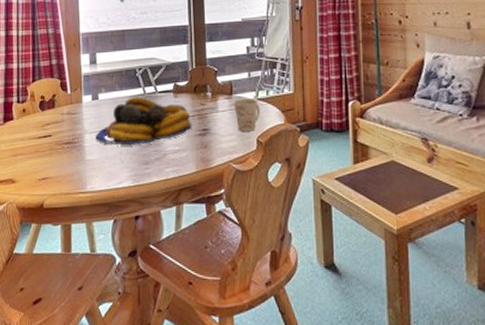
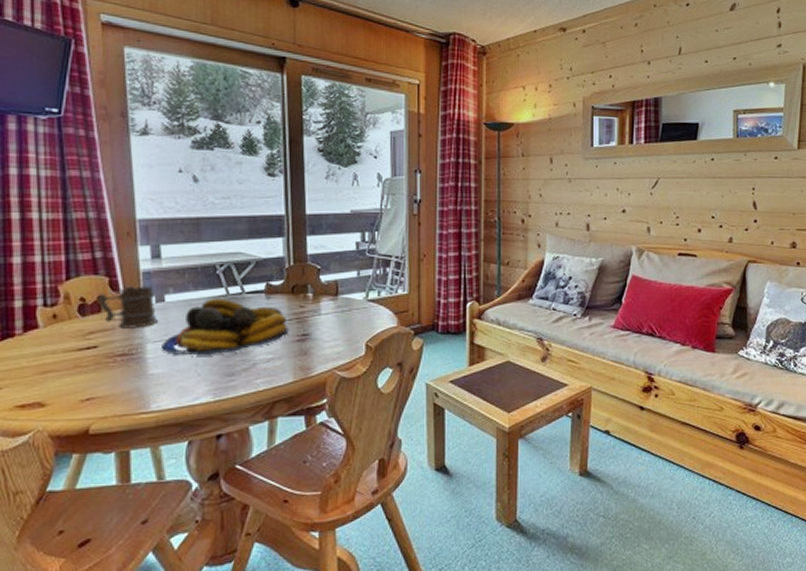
mug: none [52,87,94,121] -> present [97,286,159,329]
mug: present [234,98,260,131] -> none [339,300,370,336]

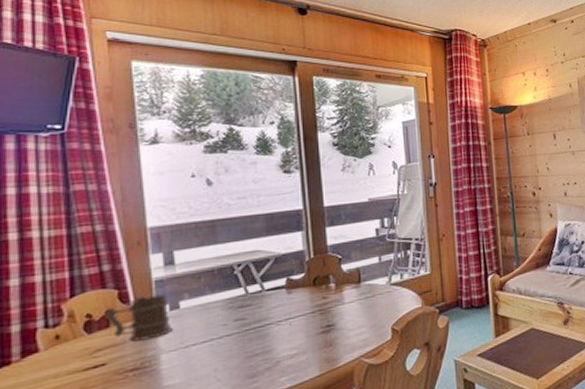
fruit bowl: present [162,298,289,356] -> none [177,298,312,363]

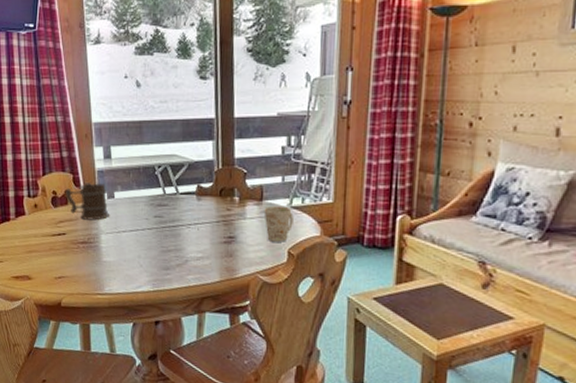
mug: none [363,284,394,322] -> present [264,205,293,242]

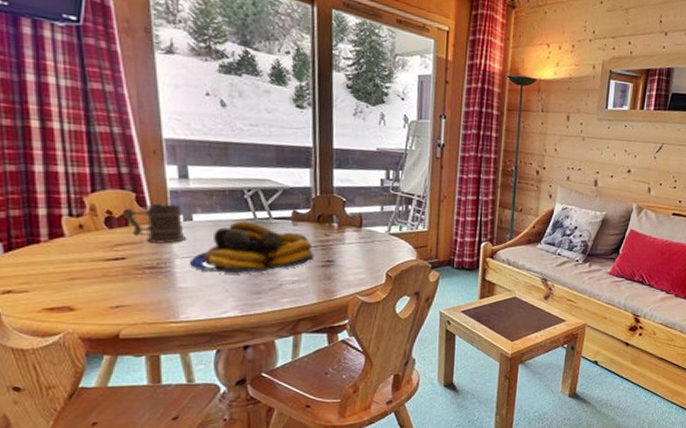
fruit bowl: none [112,197,217,249] -> present [190,221,314,274]
mug: present [264,205,293,242] -> none [363,232,392,265]

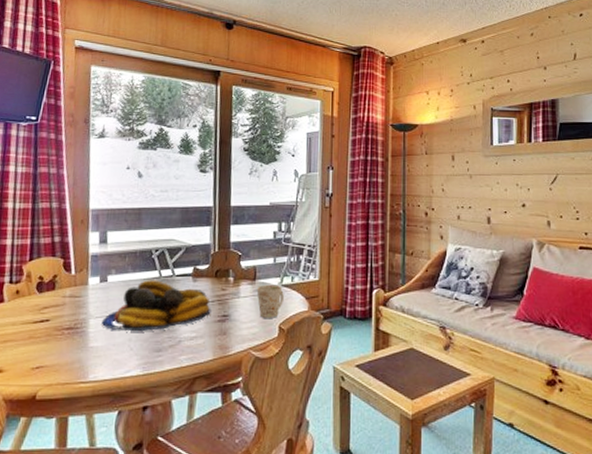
mug: present [124,203,187,244] -> none [53,267,102,305]
mug: none [363,232,392,265] -> present [256,284,284,318]

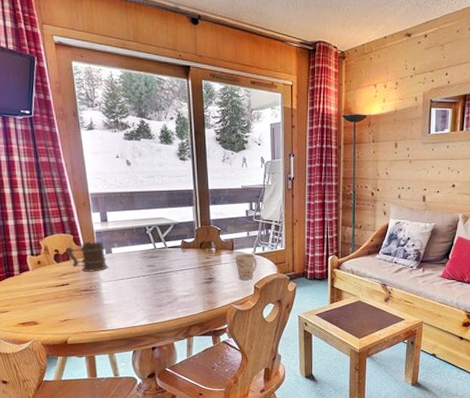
mug: none [53,267,102,305] -> present [66,242,109,272]
fruit bowl: present [102,280,211,332] -> none [112,251,199,292]

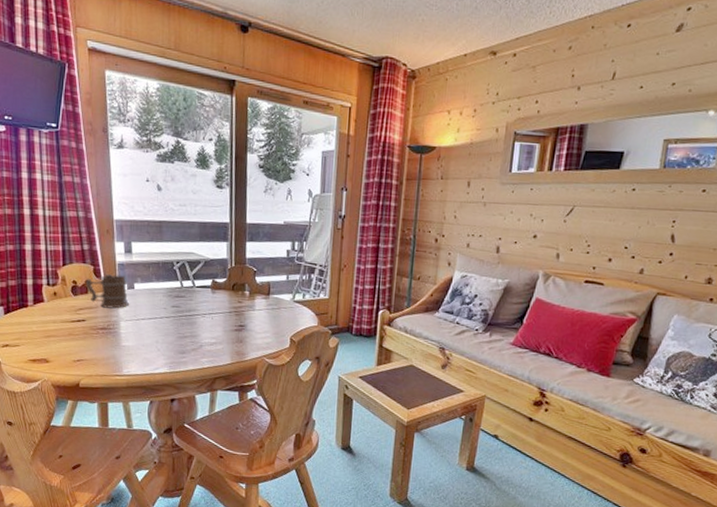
mug: present [235,253,257,280] -> none [270,299,296,331]

